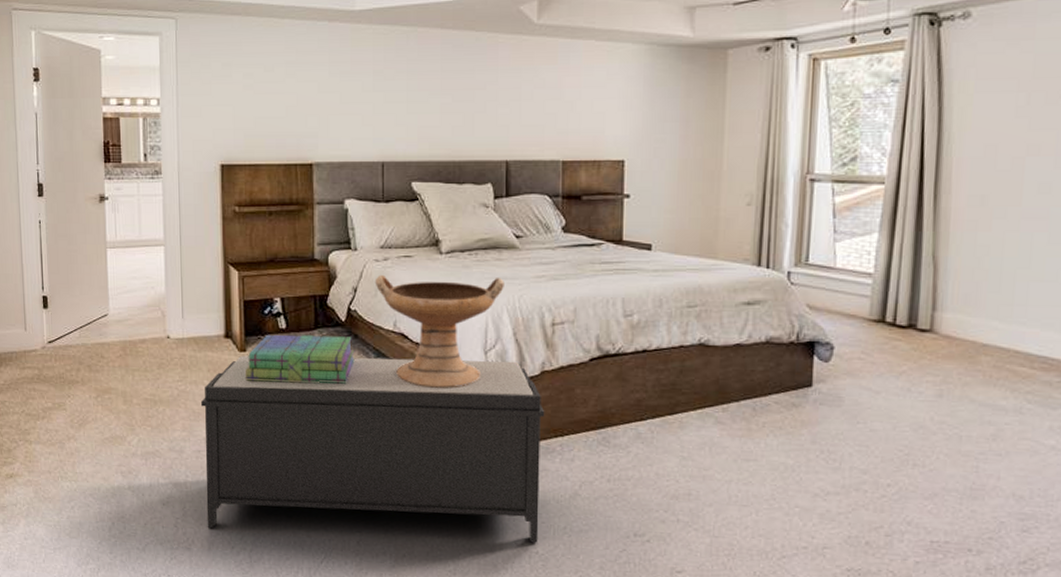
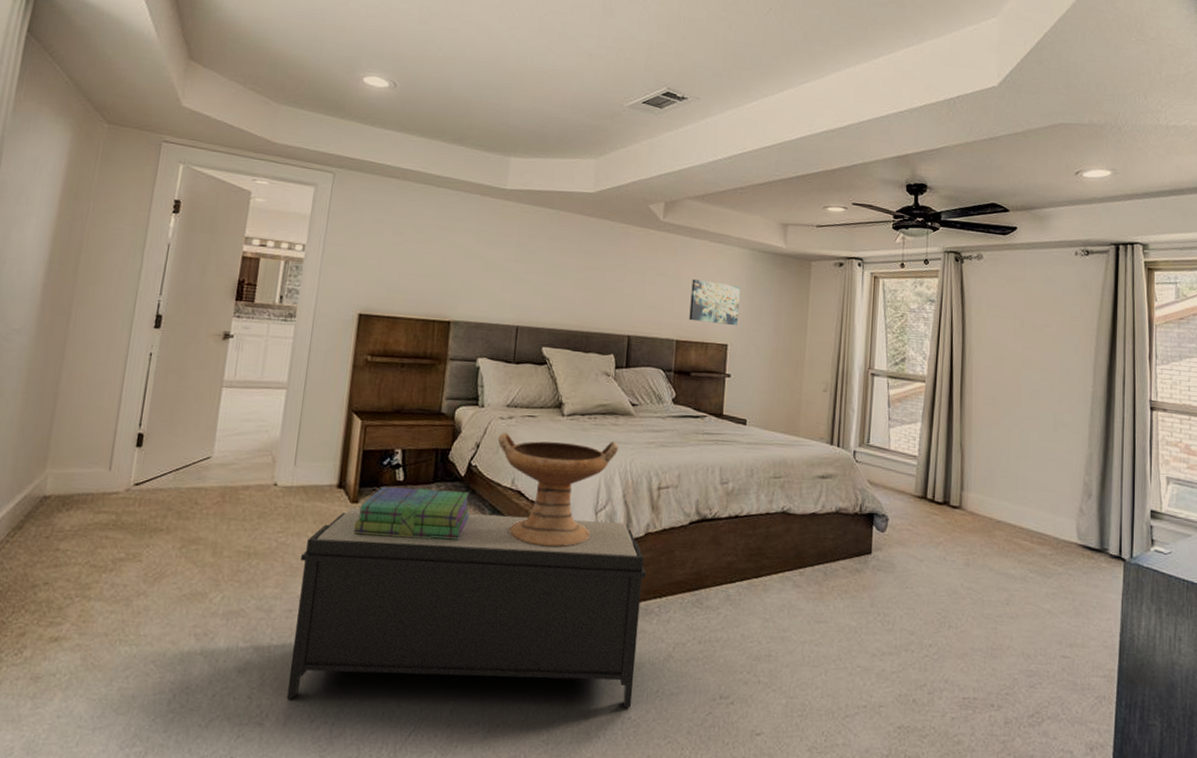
wall art: none [576,88,637,138] -> present [689,279,740,326]

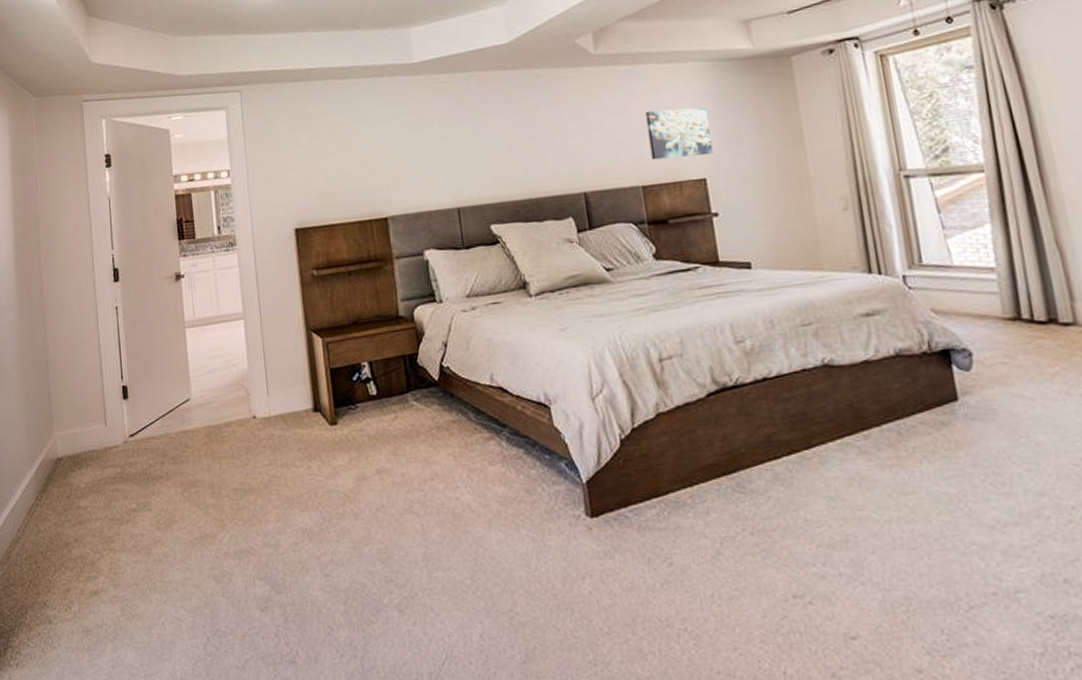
bench: present [286,507,647,708] -> none [293,405,685,635]
stack of books: present [353,486,471,540] -> none [337,396,454,457]
decorative bowl: present [497,432,619,547] -> none [464,315,602,445]

